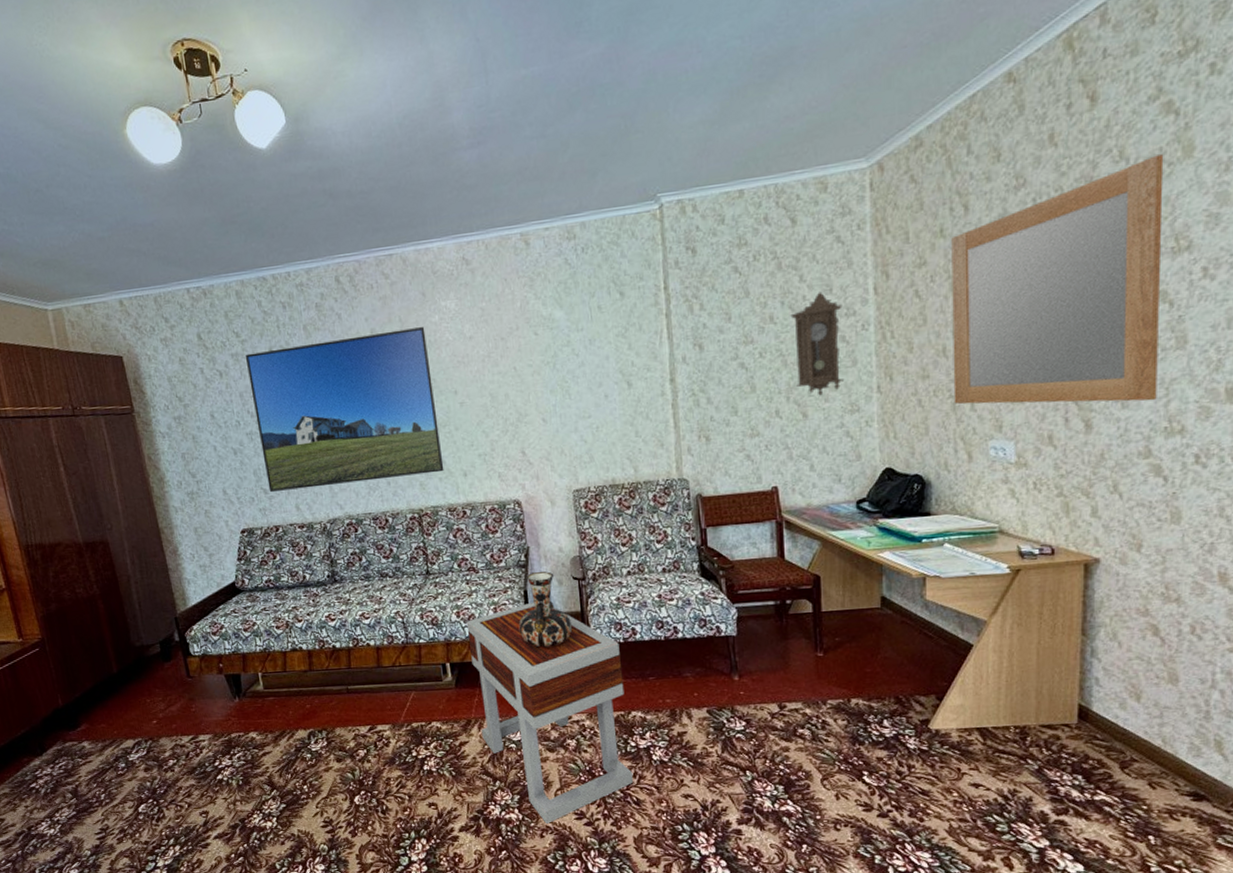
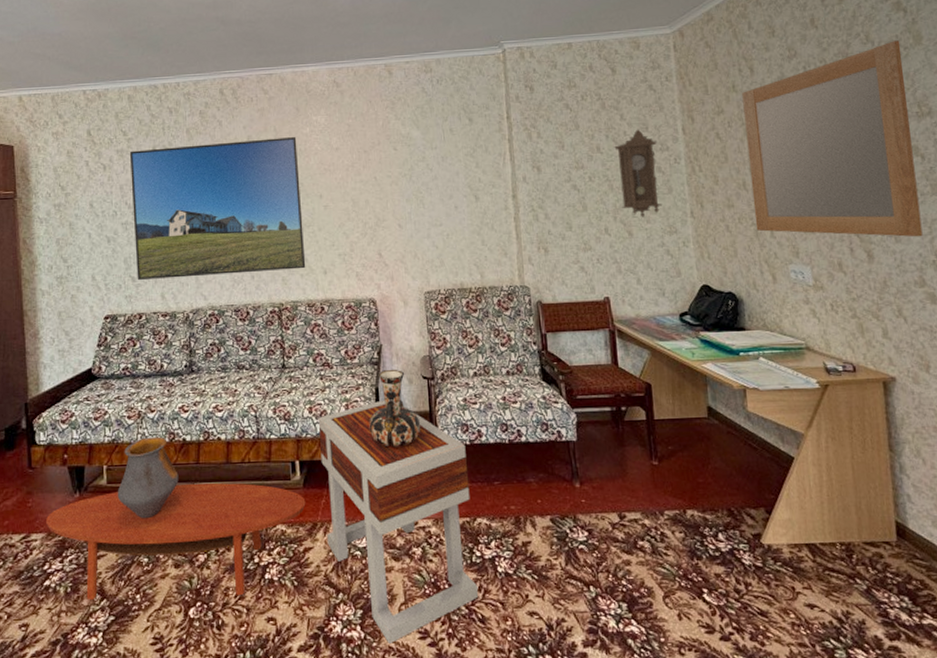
coffee table: none [210,685,459,790] -> present [46,483,306,600]
vase: none [274,644,333,720] -> present [117,436,179,519]

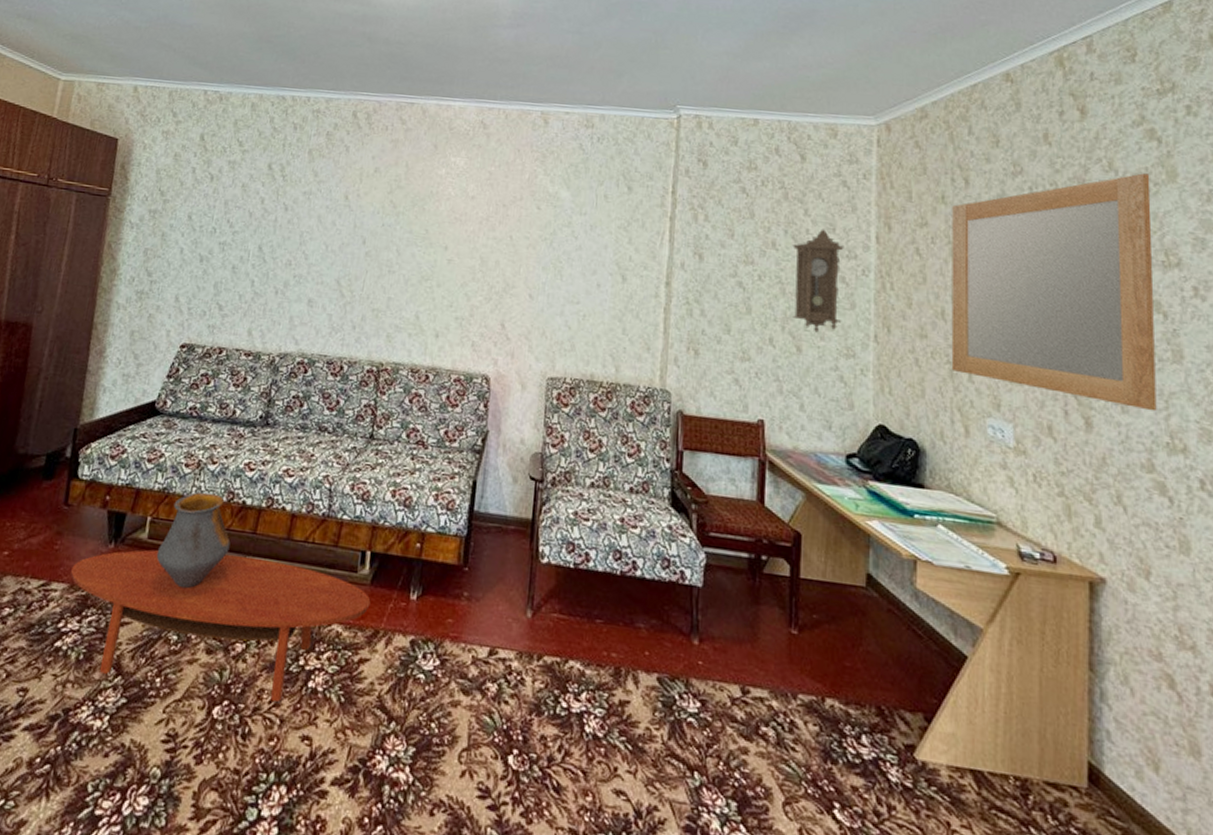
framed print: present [129,137,306,281] -> none [224,164,430,328]
side table: present [318,399,478,643] -> none [387,496,568,797]
decorative vase: present [369,369,421,447] -> none [458,461,520,557]

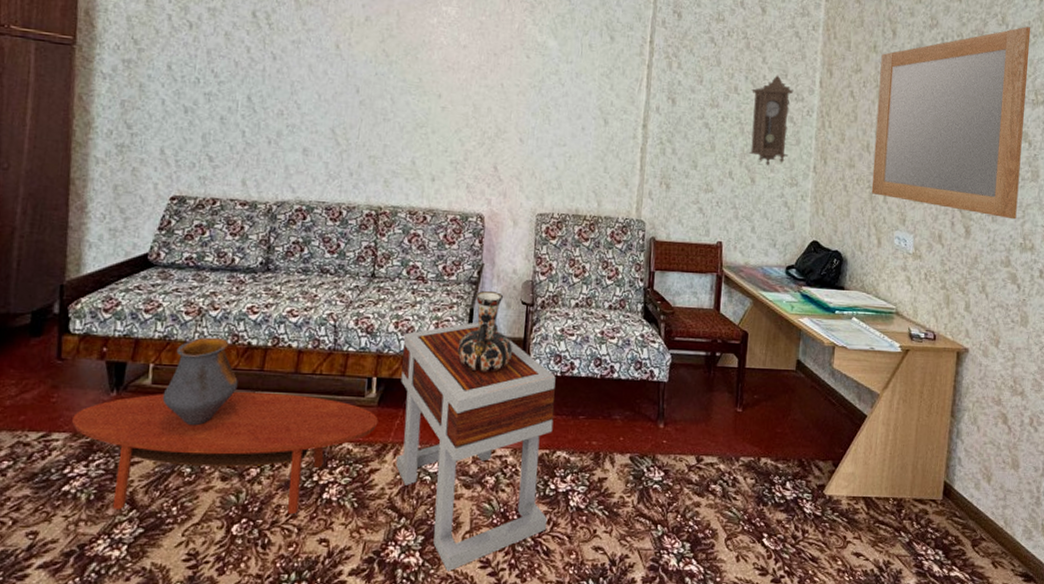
side table: none [387,496,568,797] -> present [396,322,556,571]
decorative vase: none [458,461,520,557] -> present [457,290,513,373]

